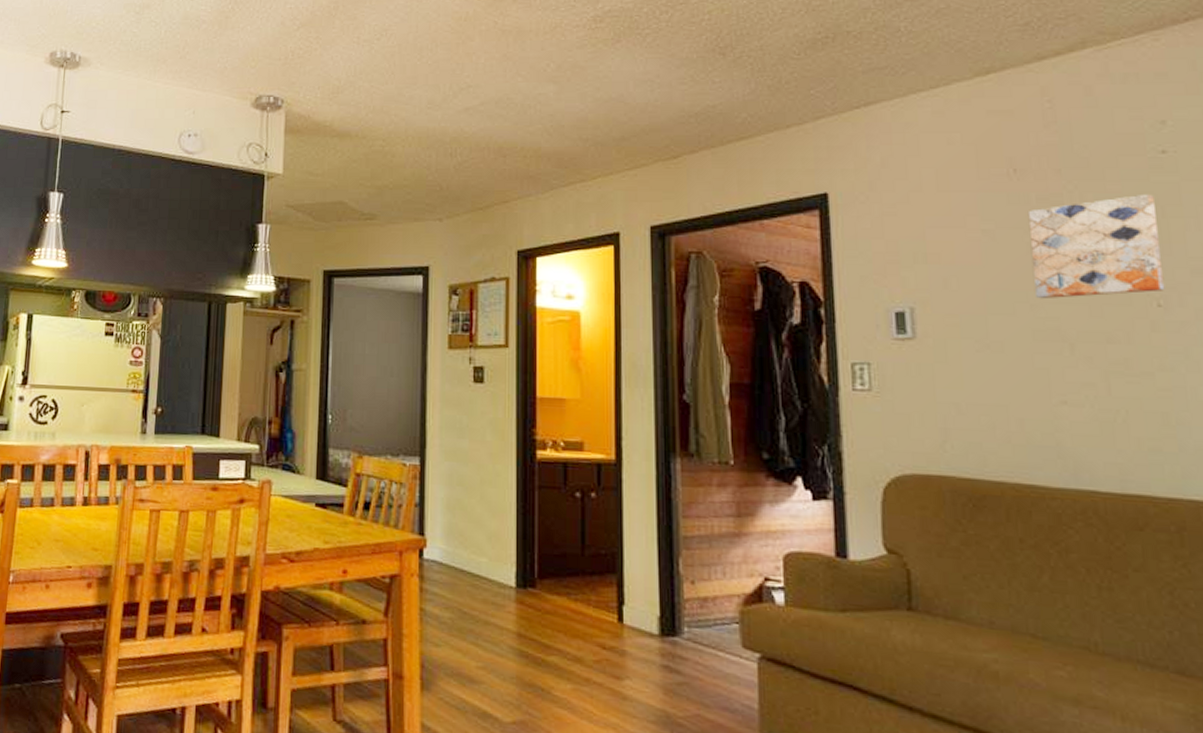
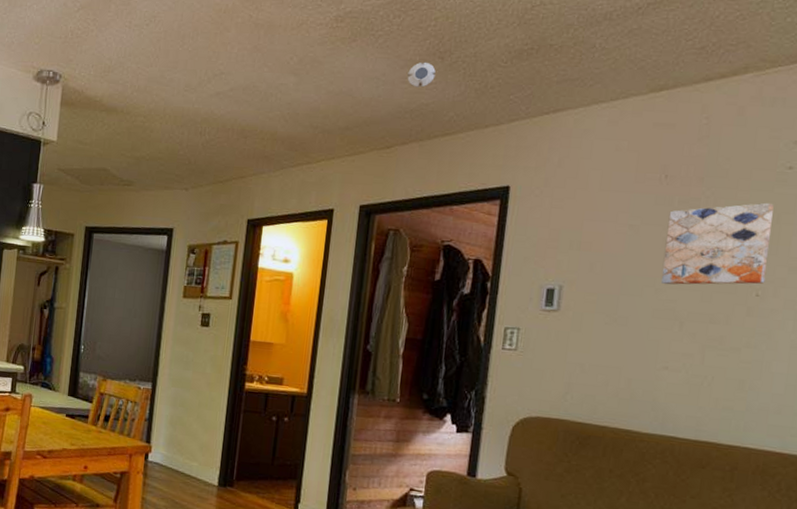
smoke detector: none [686,59,718,88] -> present [407,62,436,88]

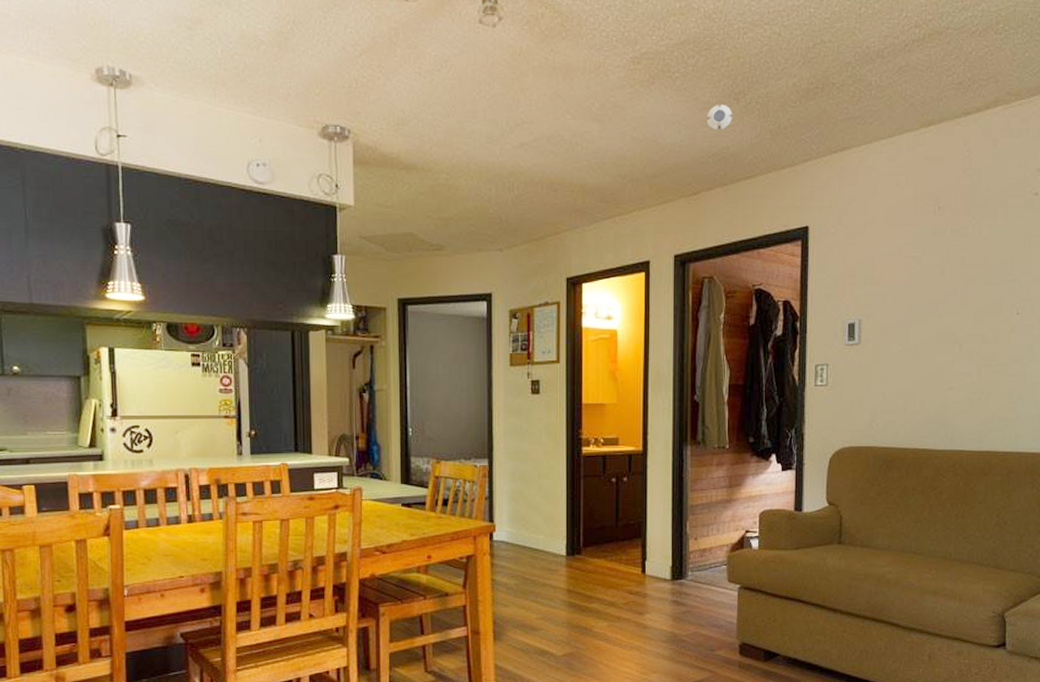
wall art: present [661,202,774,285] -> none [941,227,1025,311]

